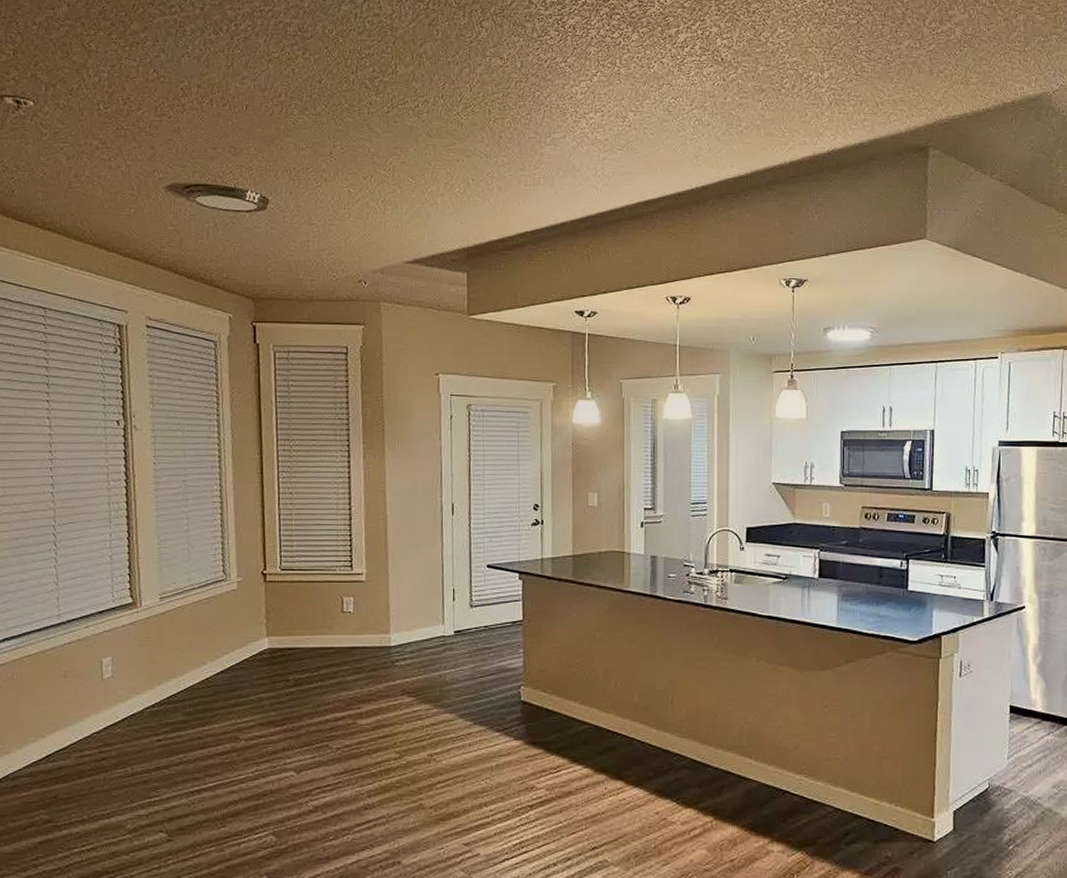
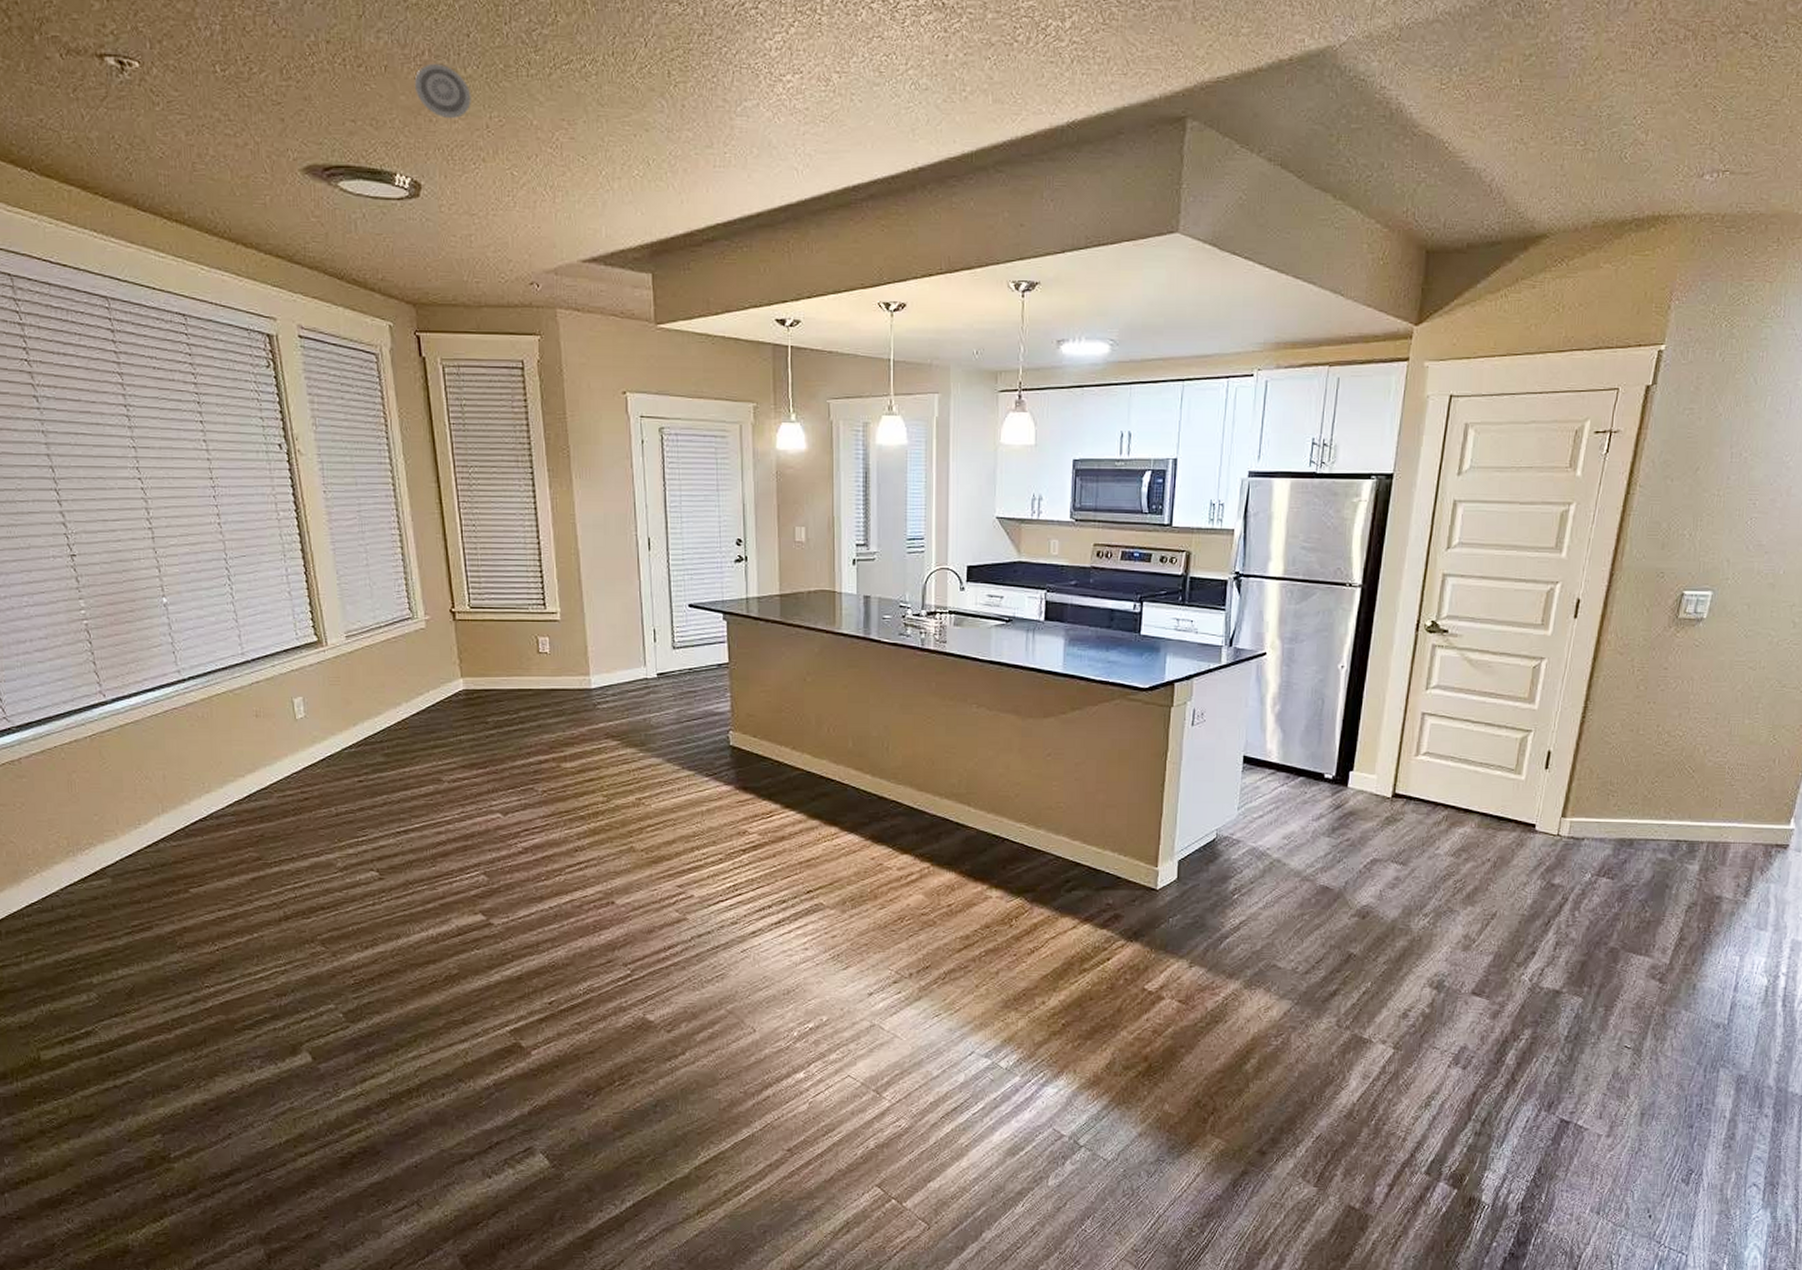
smoke detector: none [270,103,319,147] -> present [414,63,471,119]

